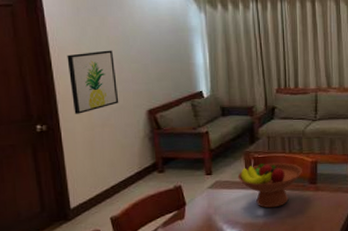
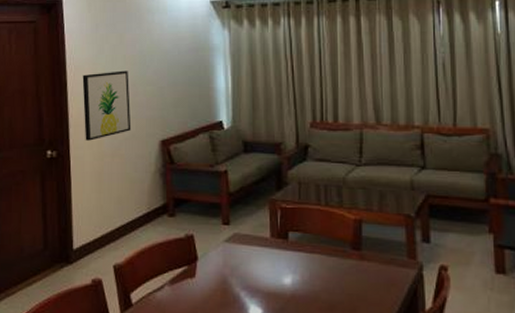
fruit bowl: present [237,162,302,208] -> none [260,216,342,277]

